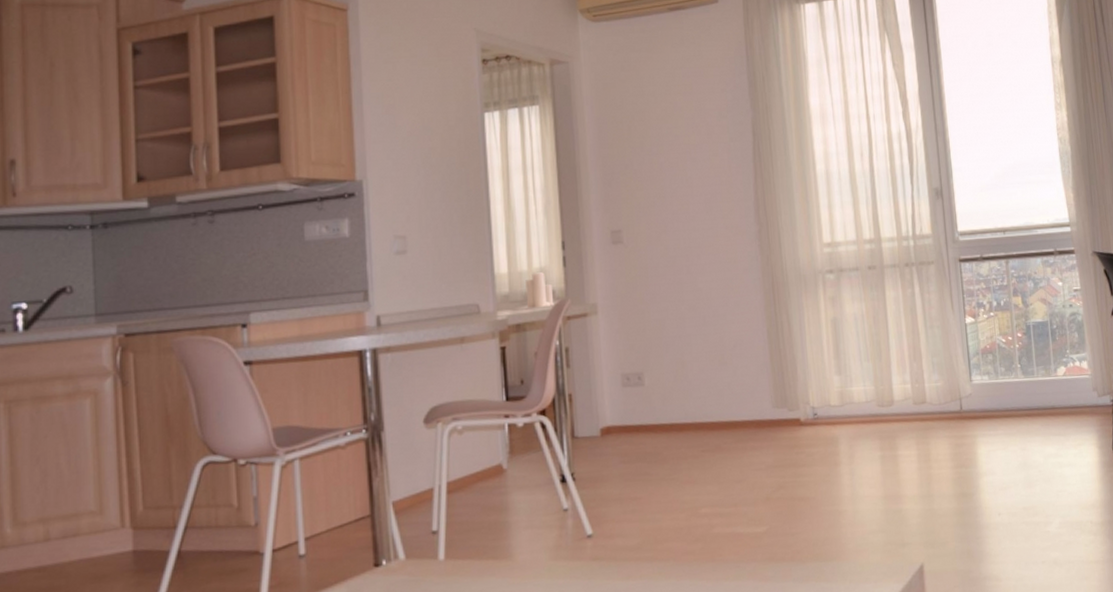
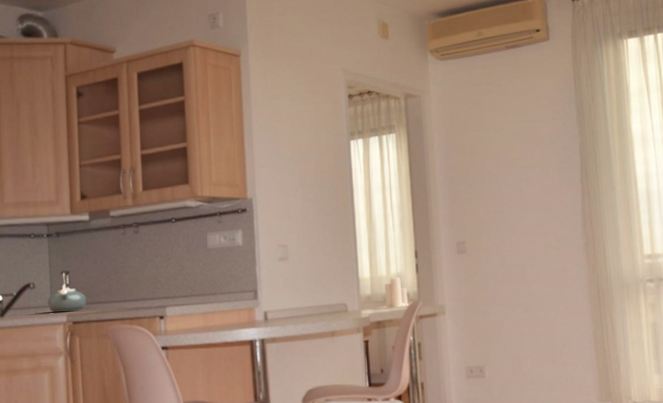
kettle: none [90,270,143,323] -> present [47,270,86,313]

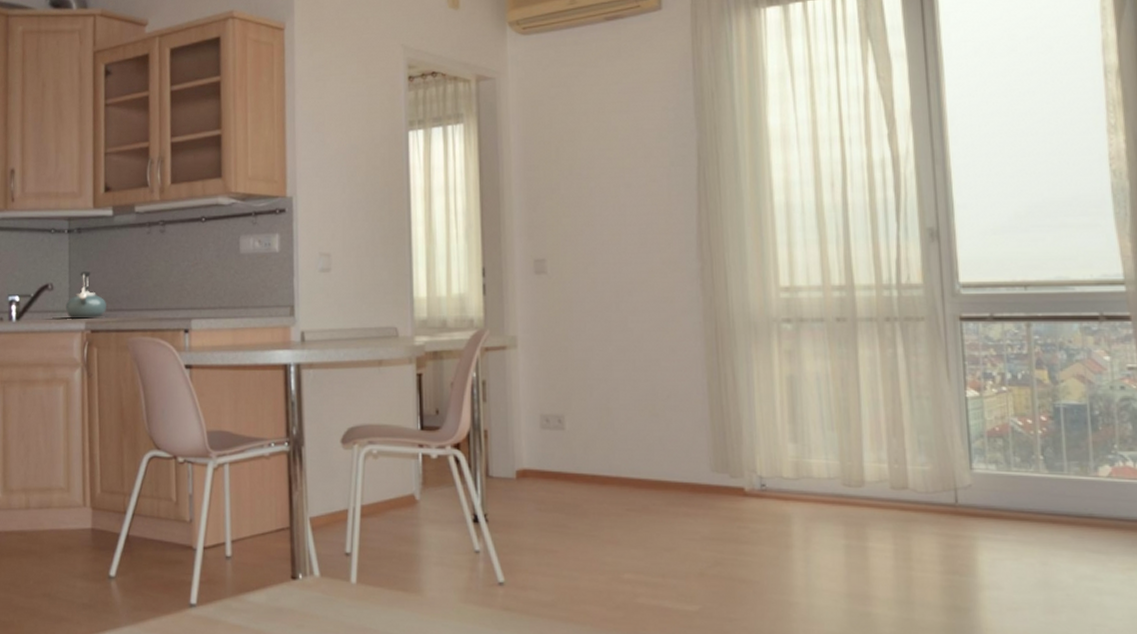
candle: present [385,276,409,308] -> none [444,298,472,336]

